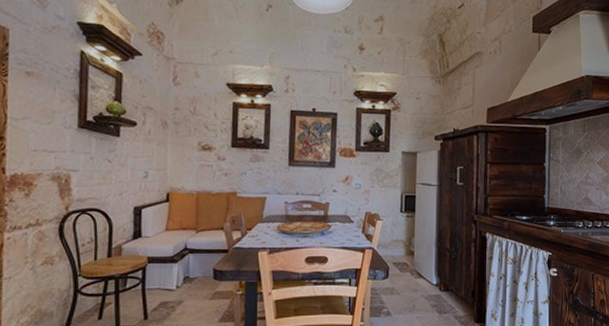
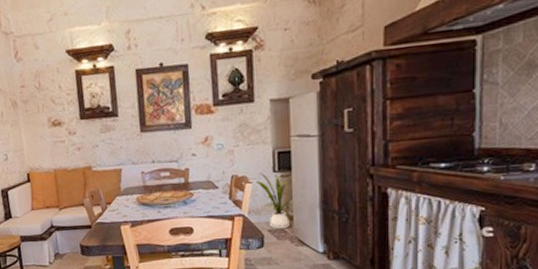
house plant: none [386,212,415,263] -> present [256,172,293,230]

